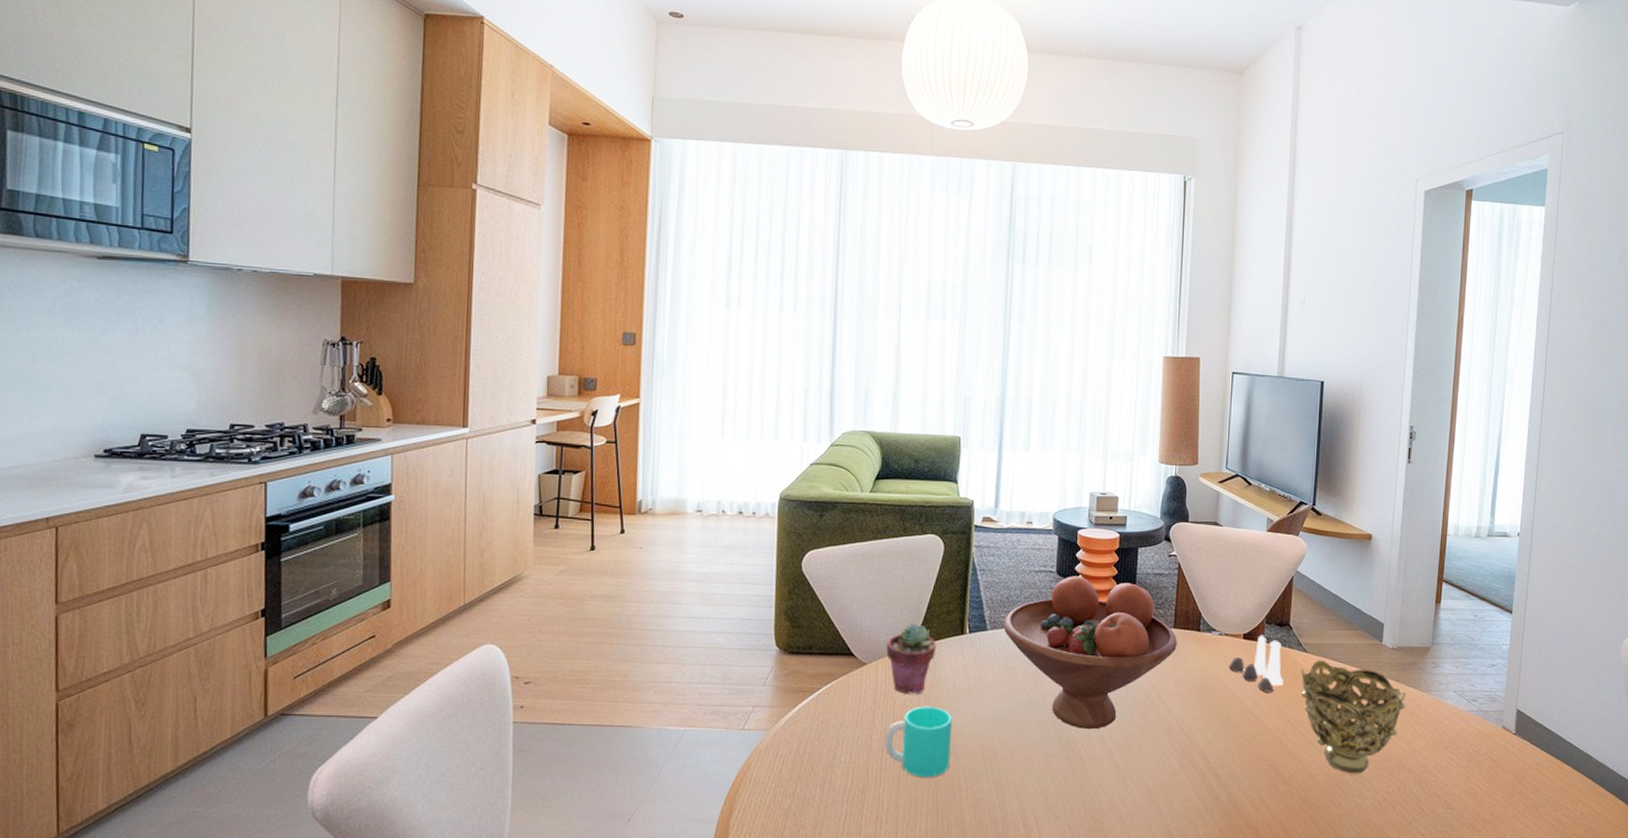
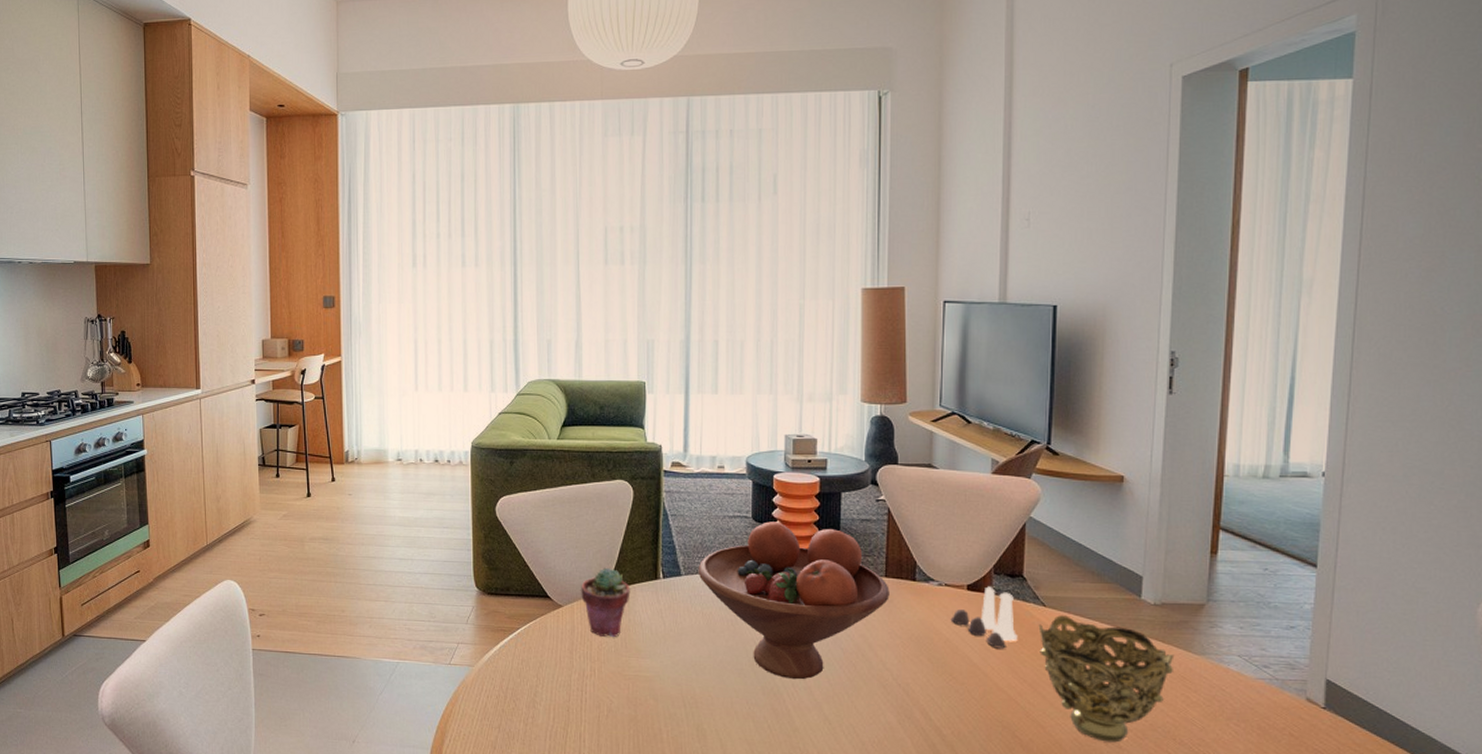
cup: present [884,706,953,778] -> none [583,649,650,719]

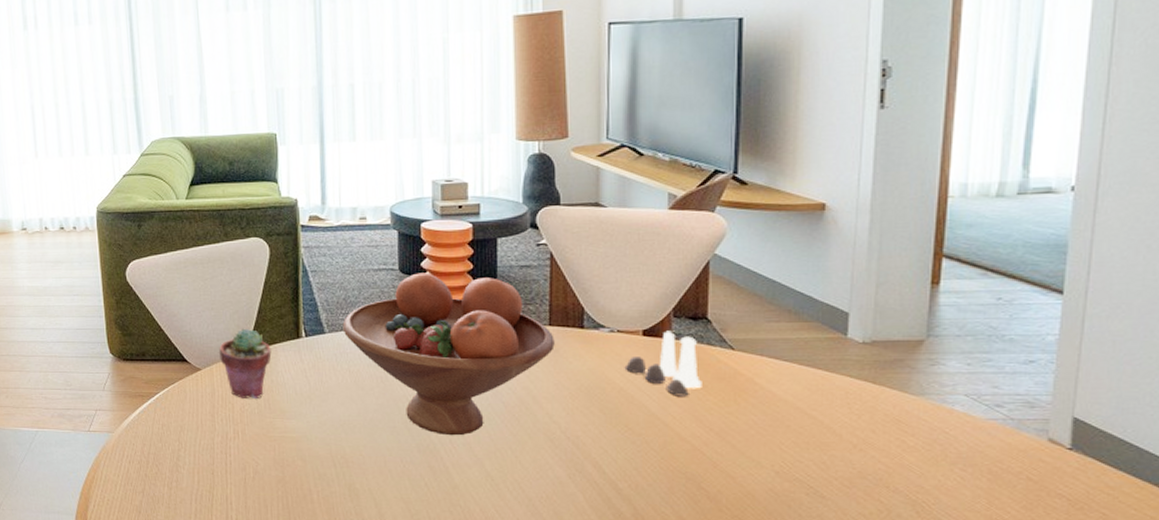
decorative bowl: present [1038,615,1175,743] -> none [726,358,888,492]

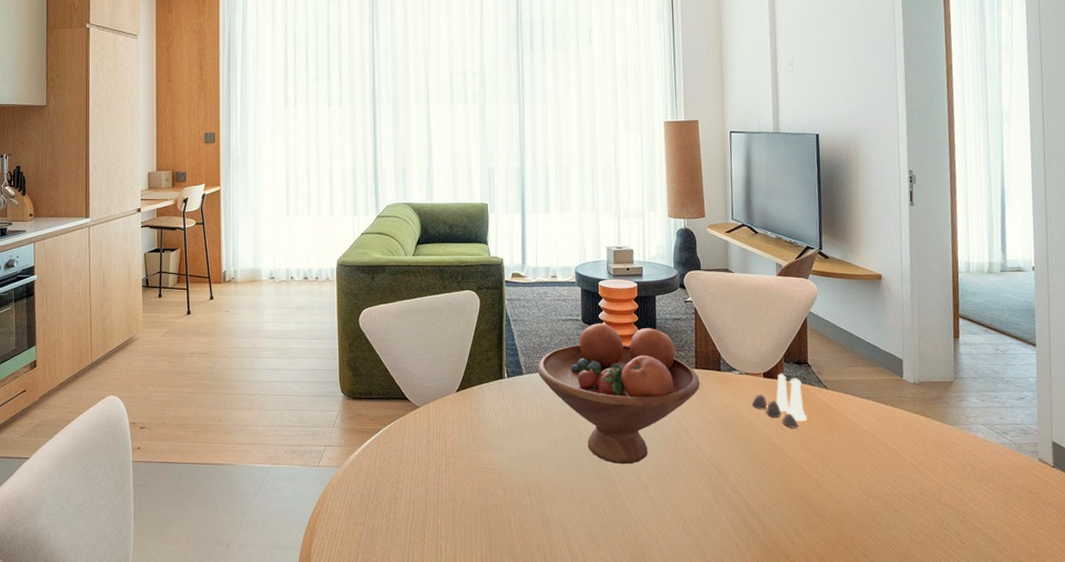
potted succulent: present [219,328,272,398] -> none [436,370,479,433]

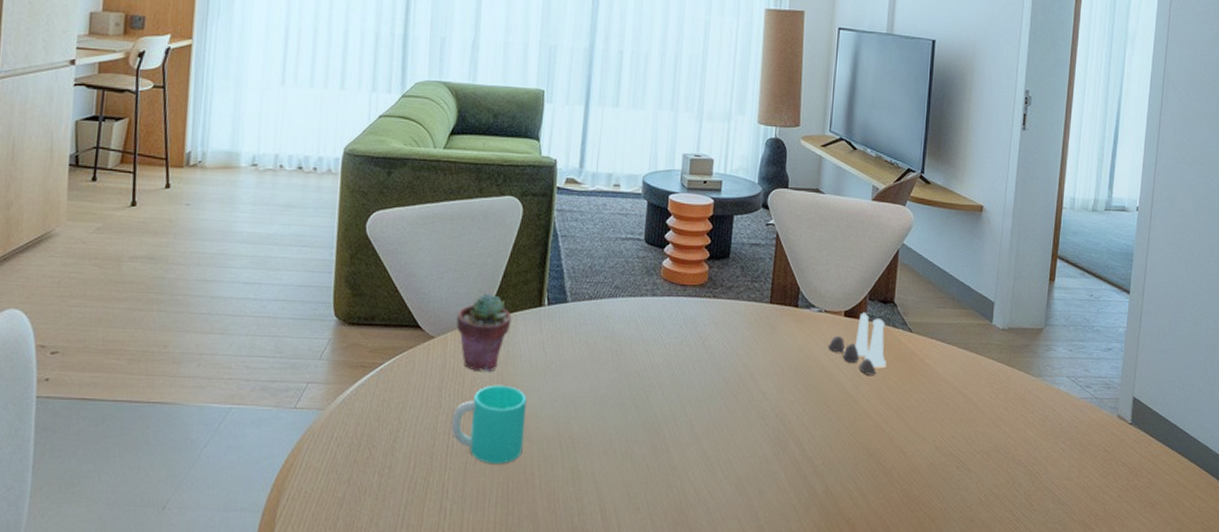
potted succulent: none [436,370,479,433] -> present [456,293,512,371]
cup: none [439,444,499,510] -> present [451,384,528,464]
fruit bowl: present [537,323,700,465] -> none [585,244,773,413]

